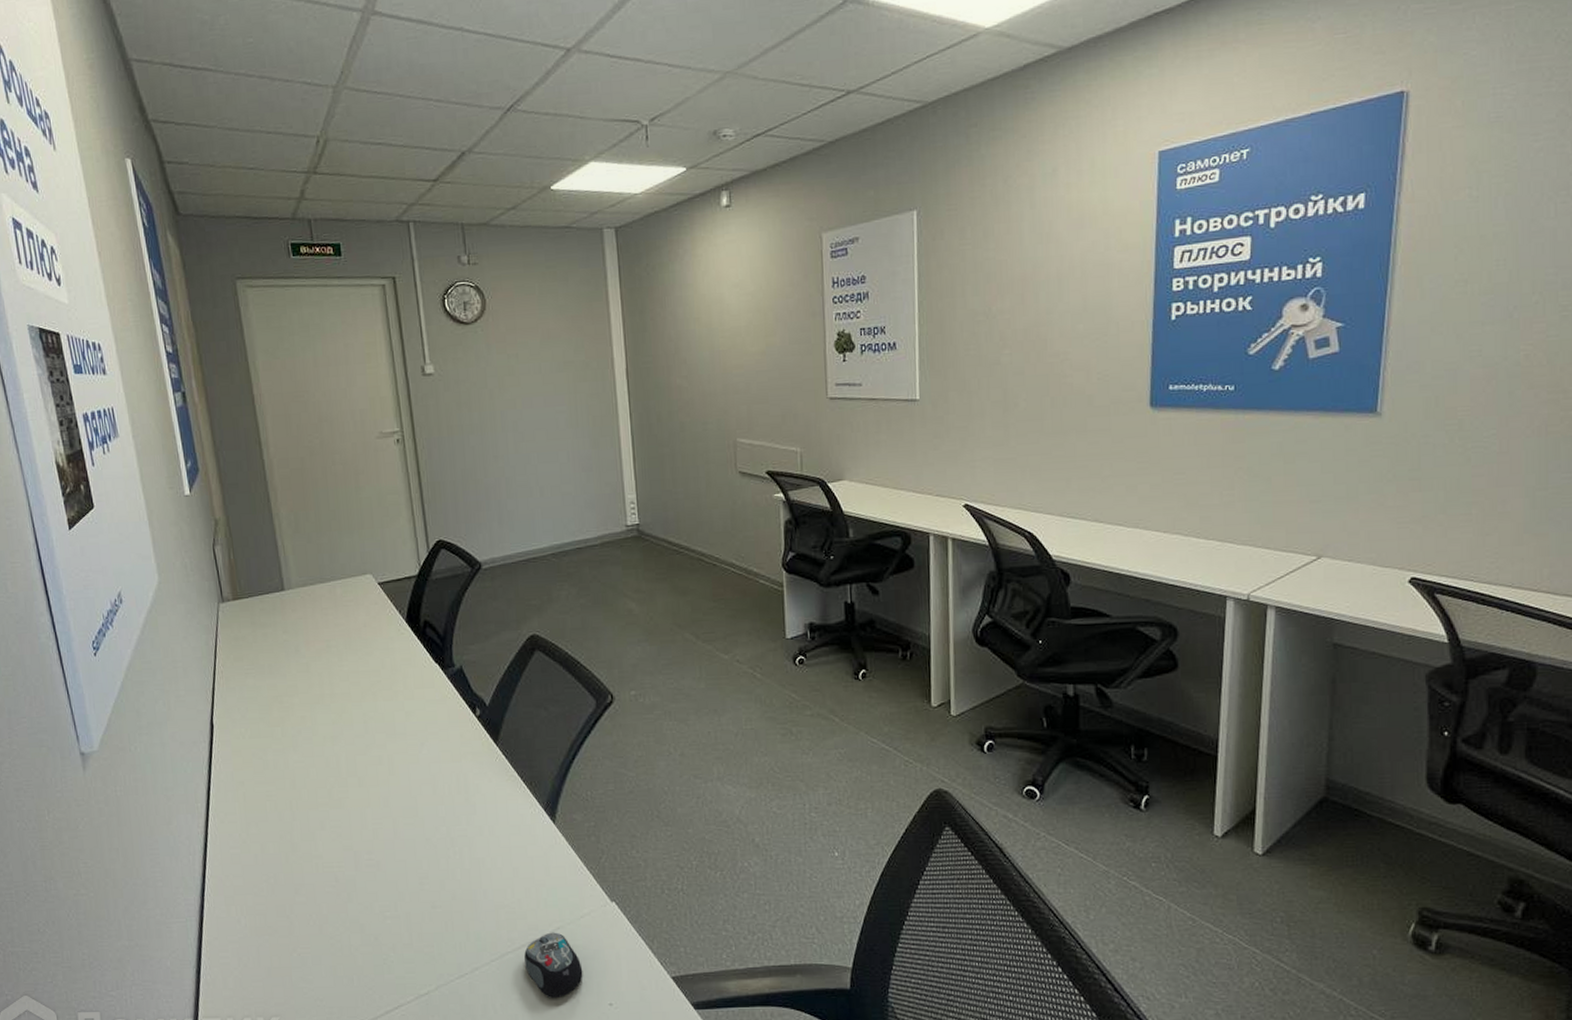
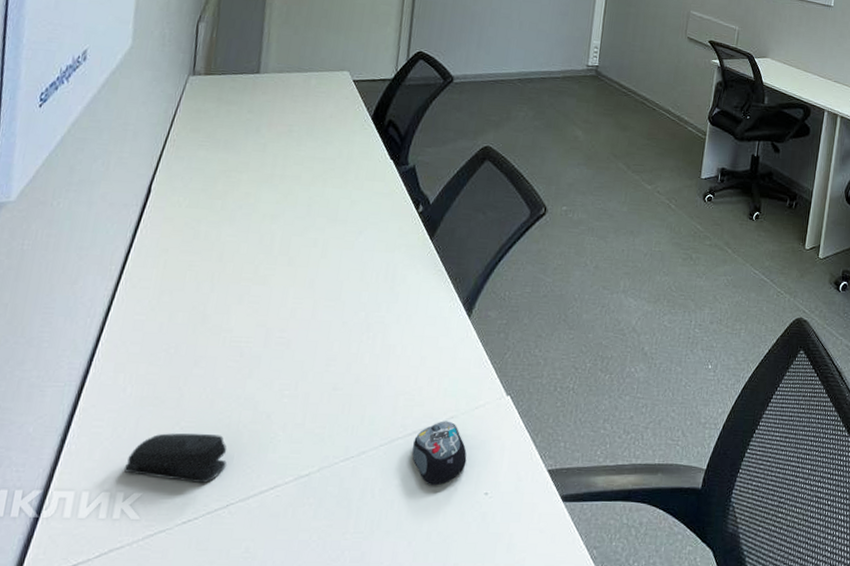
stapler: none [257,959,348,1007] -> present [123,433,227,484]

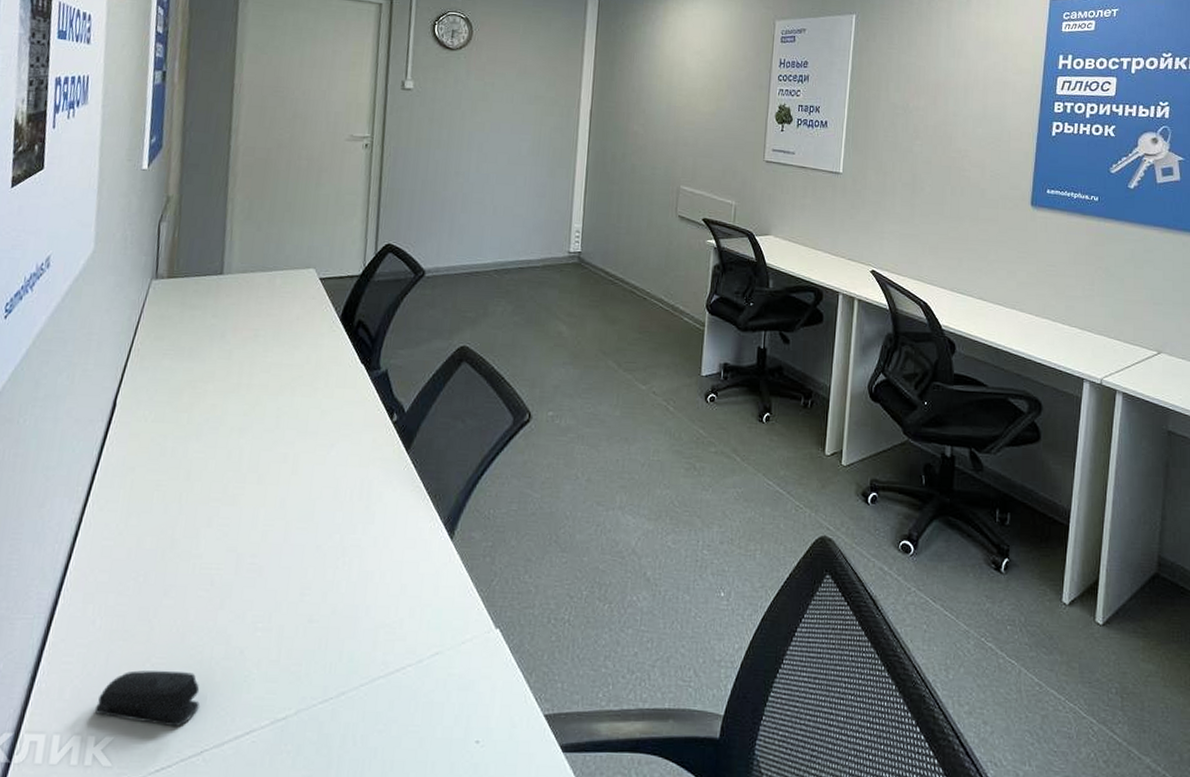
computer mouse: present [412,421,467,486] -> none [395,657,455,732]

